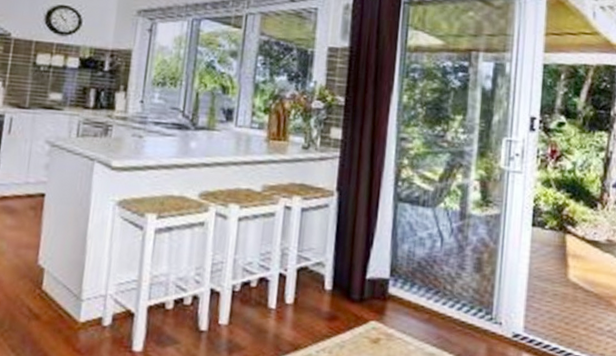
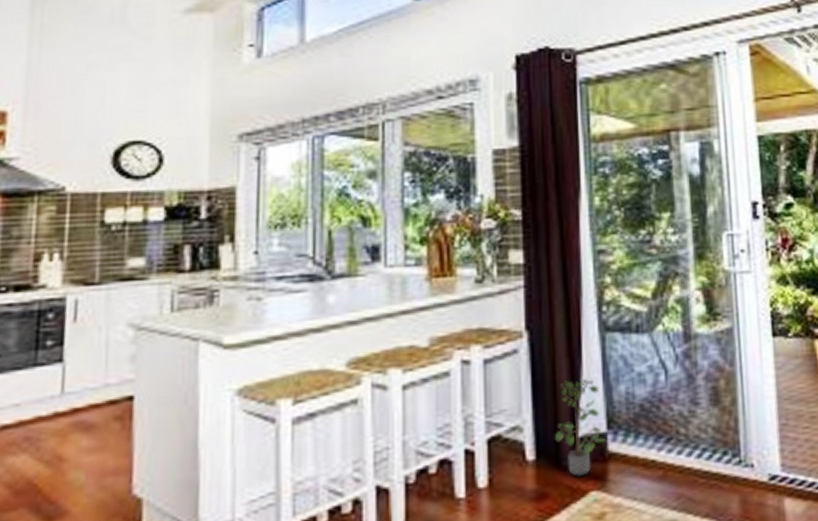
potted plant: none [348,234,389,308] -> present [554,378,608,477]

